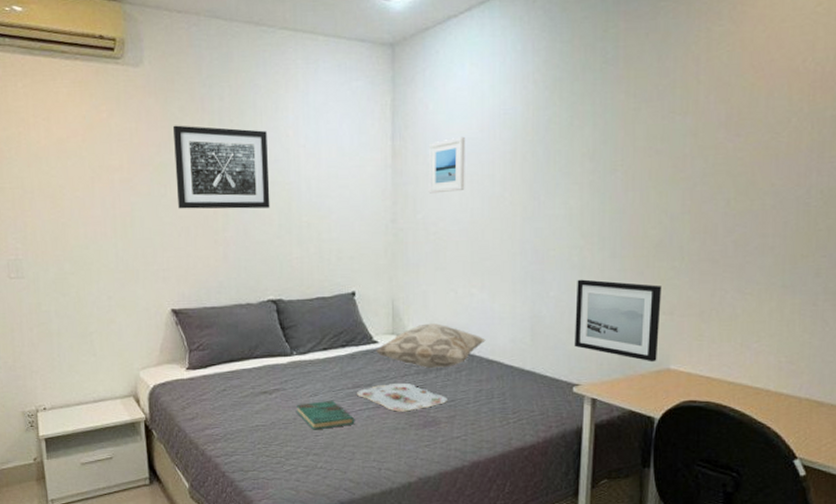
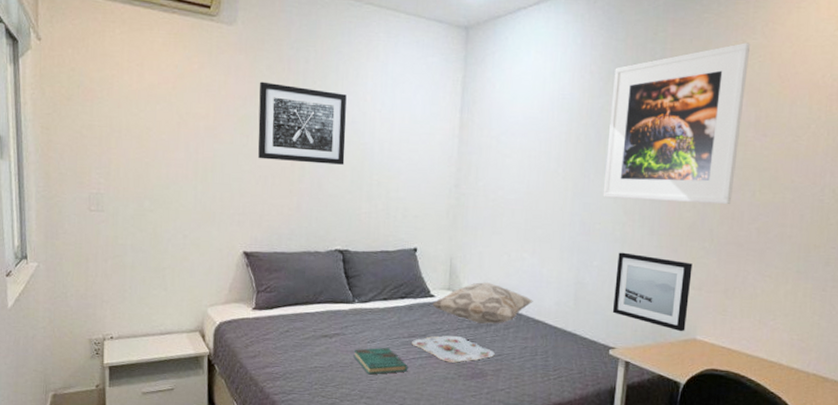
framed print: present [428,136,465,194] -> none [490,115,526,165]
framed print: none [556,31,717,220] -> present [602,43,751,205]

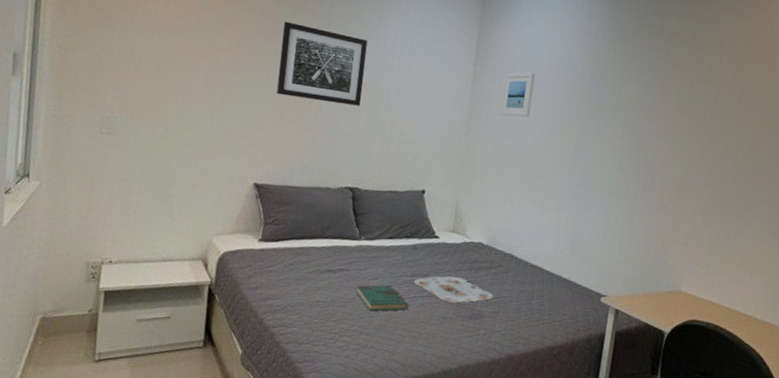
decorative pillow: present [432,282,533,325] -> none [436,226,532,268]
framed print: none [490,115,526,165] -> present [499,72,535,117]
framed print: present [602,43,751,205] -> none [601,23,738,168]
wall art: present [612,252,693,332] -> none [605,205,680,284]

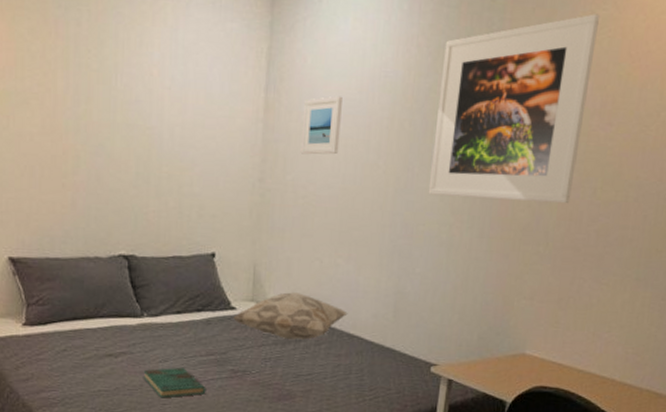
wall art: present [277,21,368,106] -> none [20,48,129,153]
serving tray: present [414,276,493,303] -> none [210,353,304,384]
decorative pillow: none [436,226,532,268] -> present [233,292,348,340]
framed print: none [601,23,738,168] -> present [428,14,601,204]

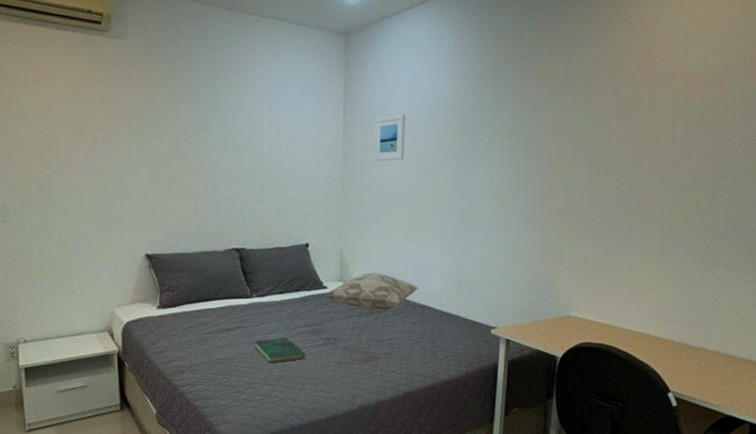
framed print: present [428,14,601,204] -> none [479,37,612,190]

